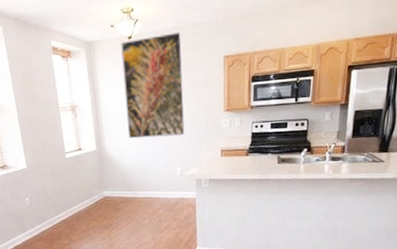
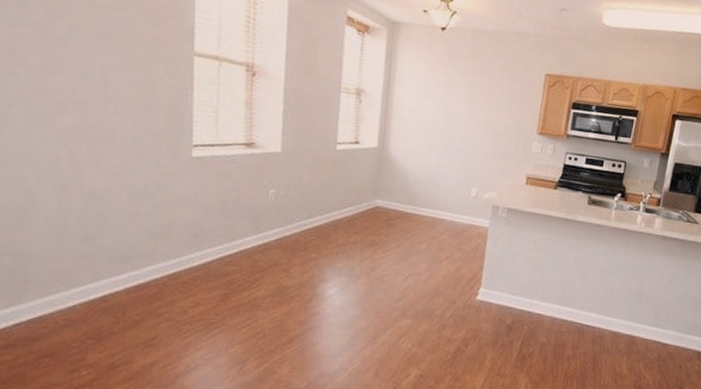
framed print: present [121,32,185,139] -> none [420,31,502,152]

